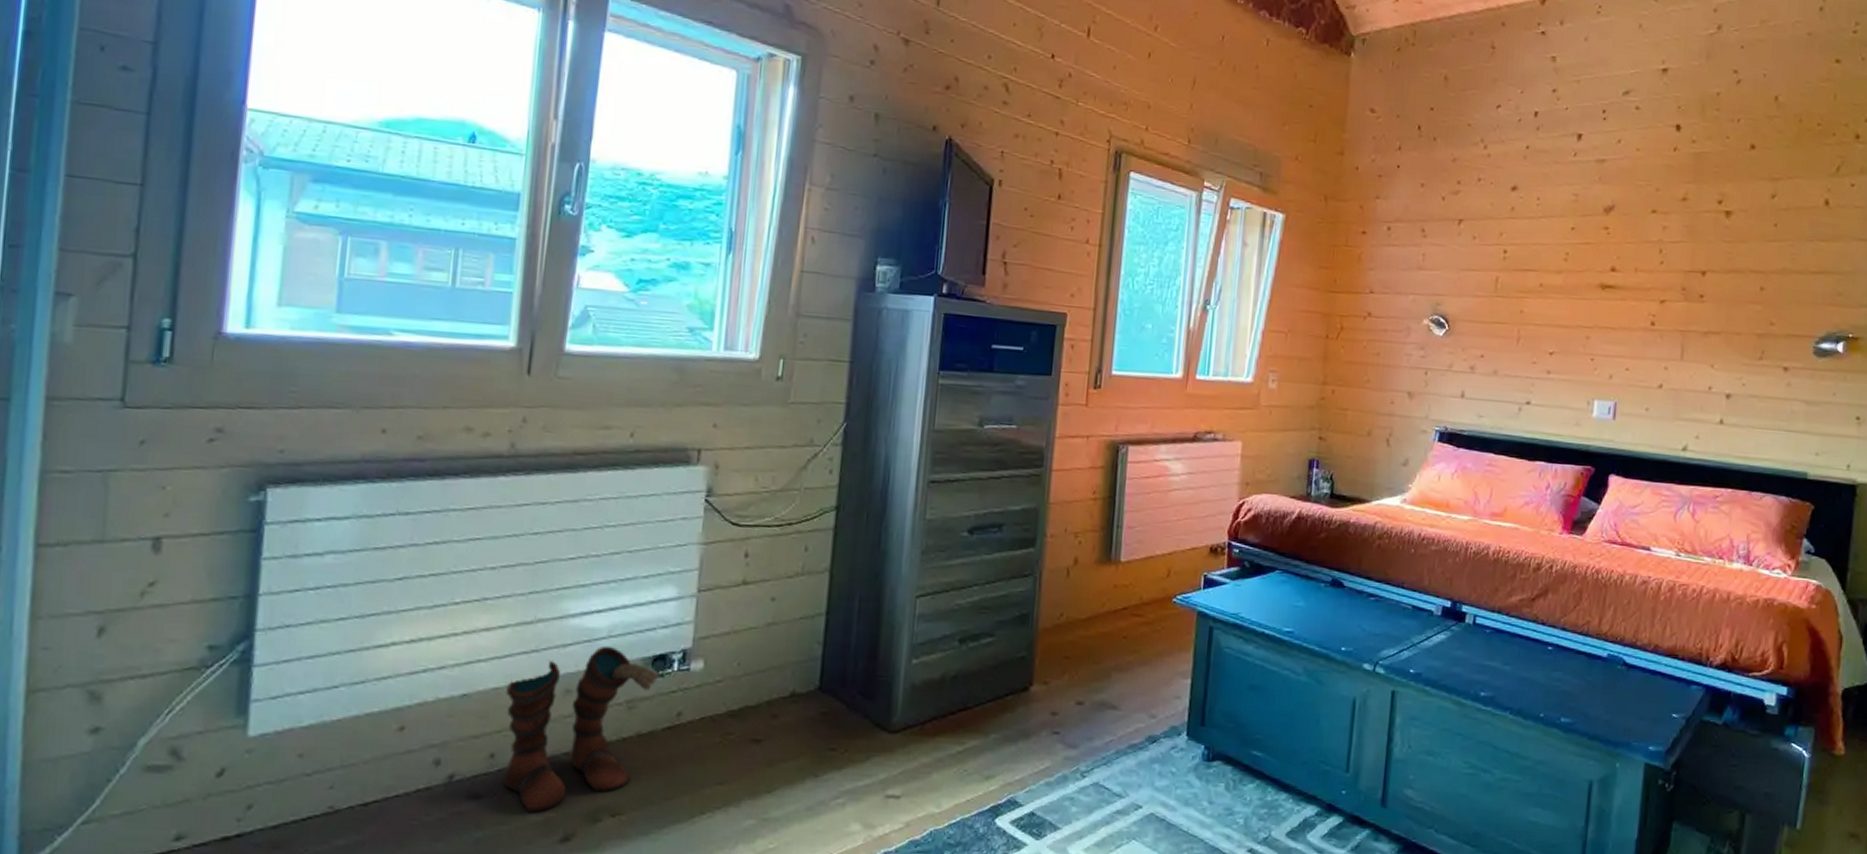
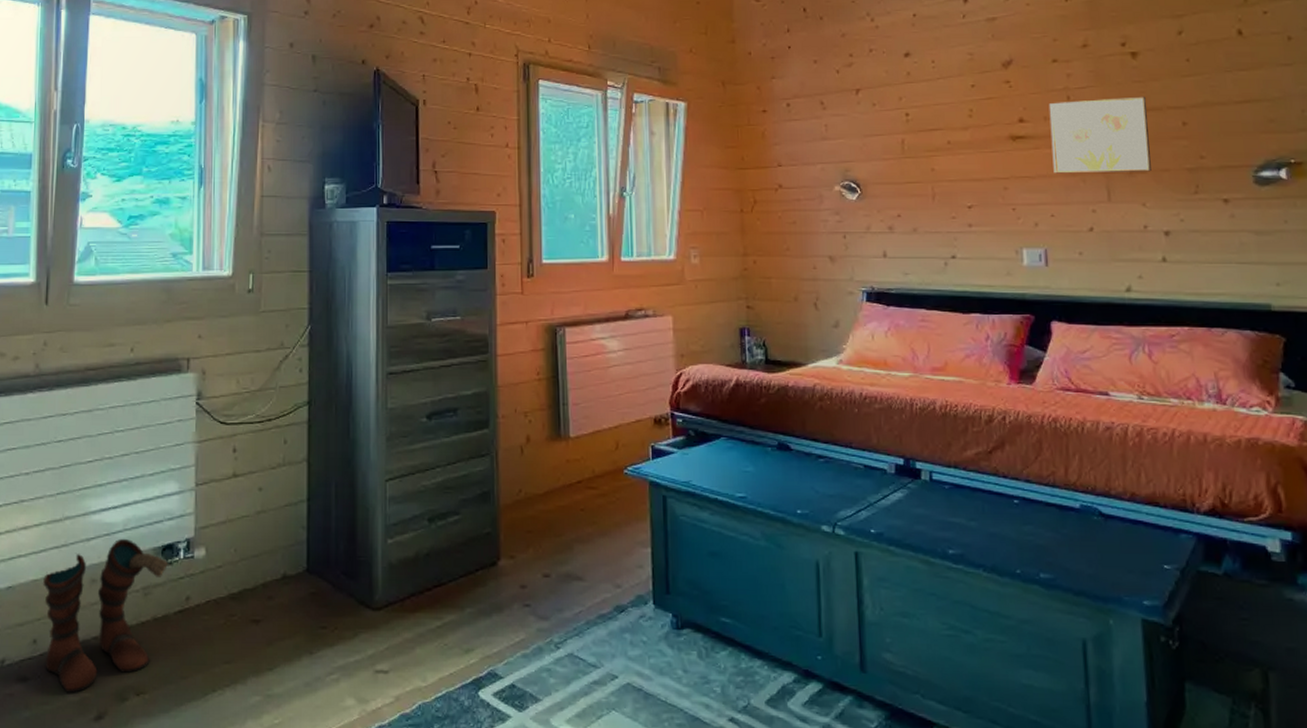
wall art: none [1635,254,1731,334] -> present [1048,96,1151,174]

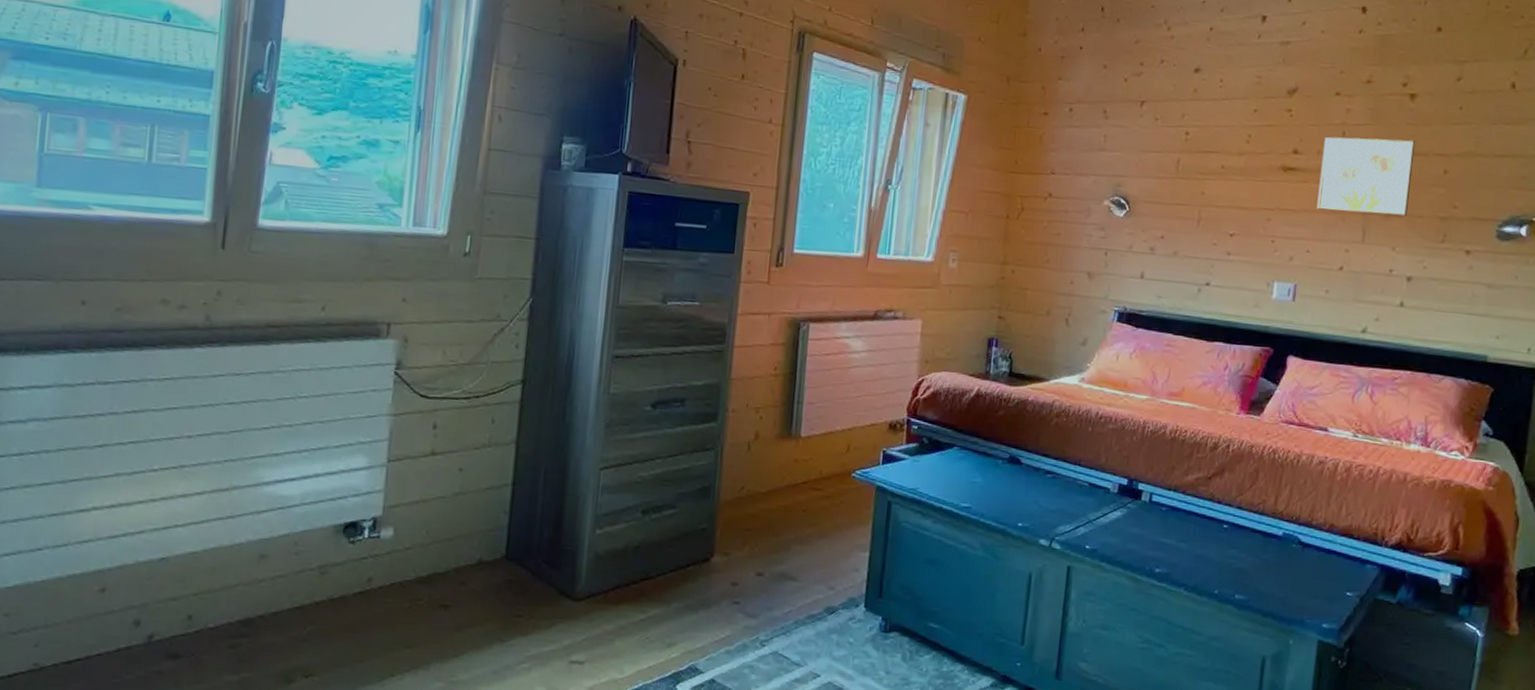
boots: present [43,538,170,693] -> none [201,513,353,673]

